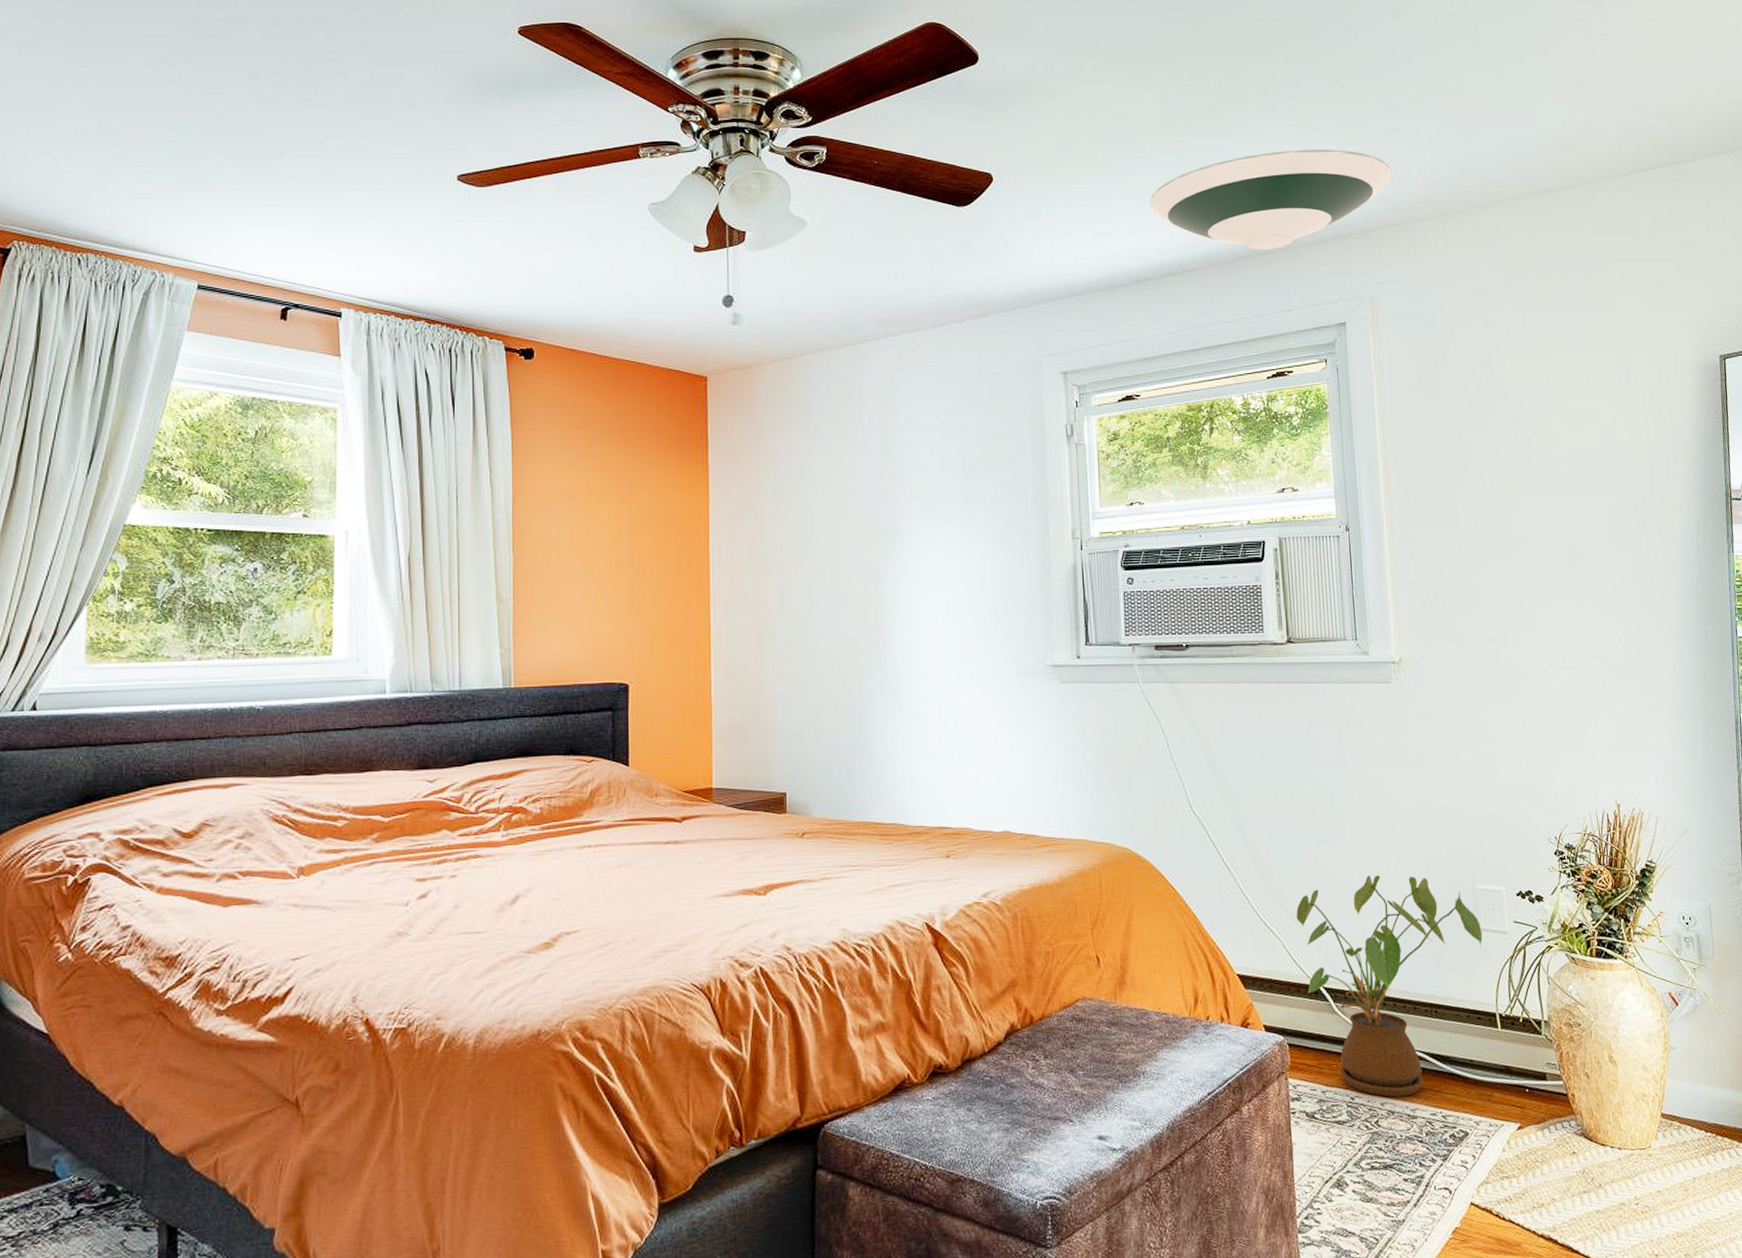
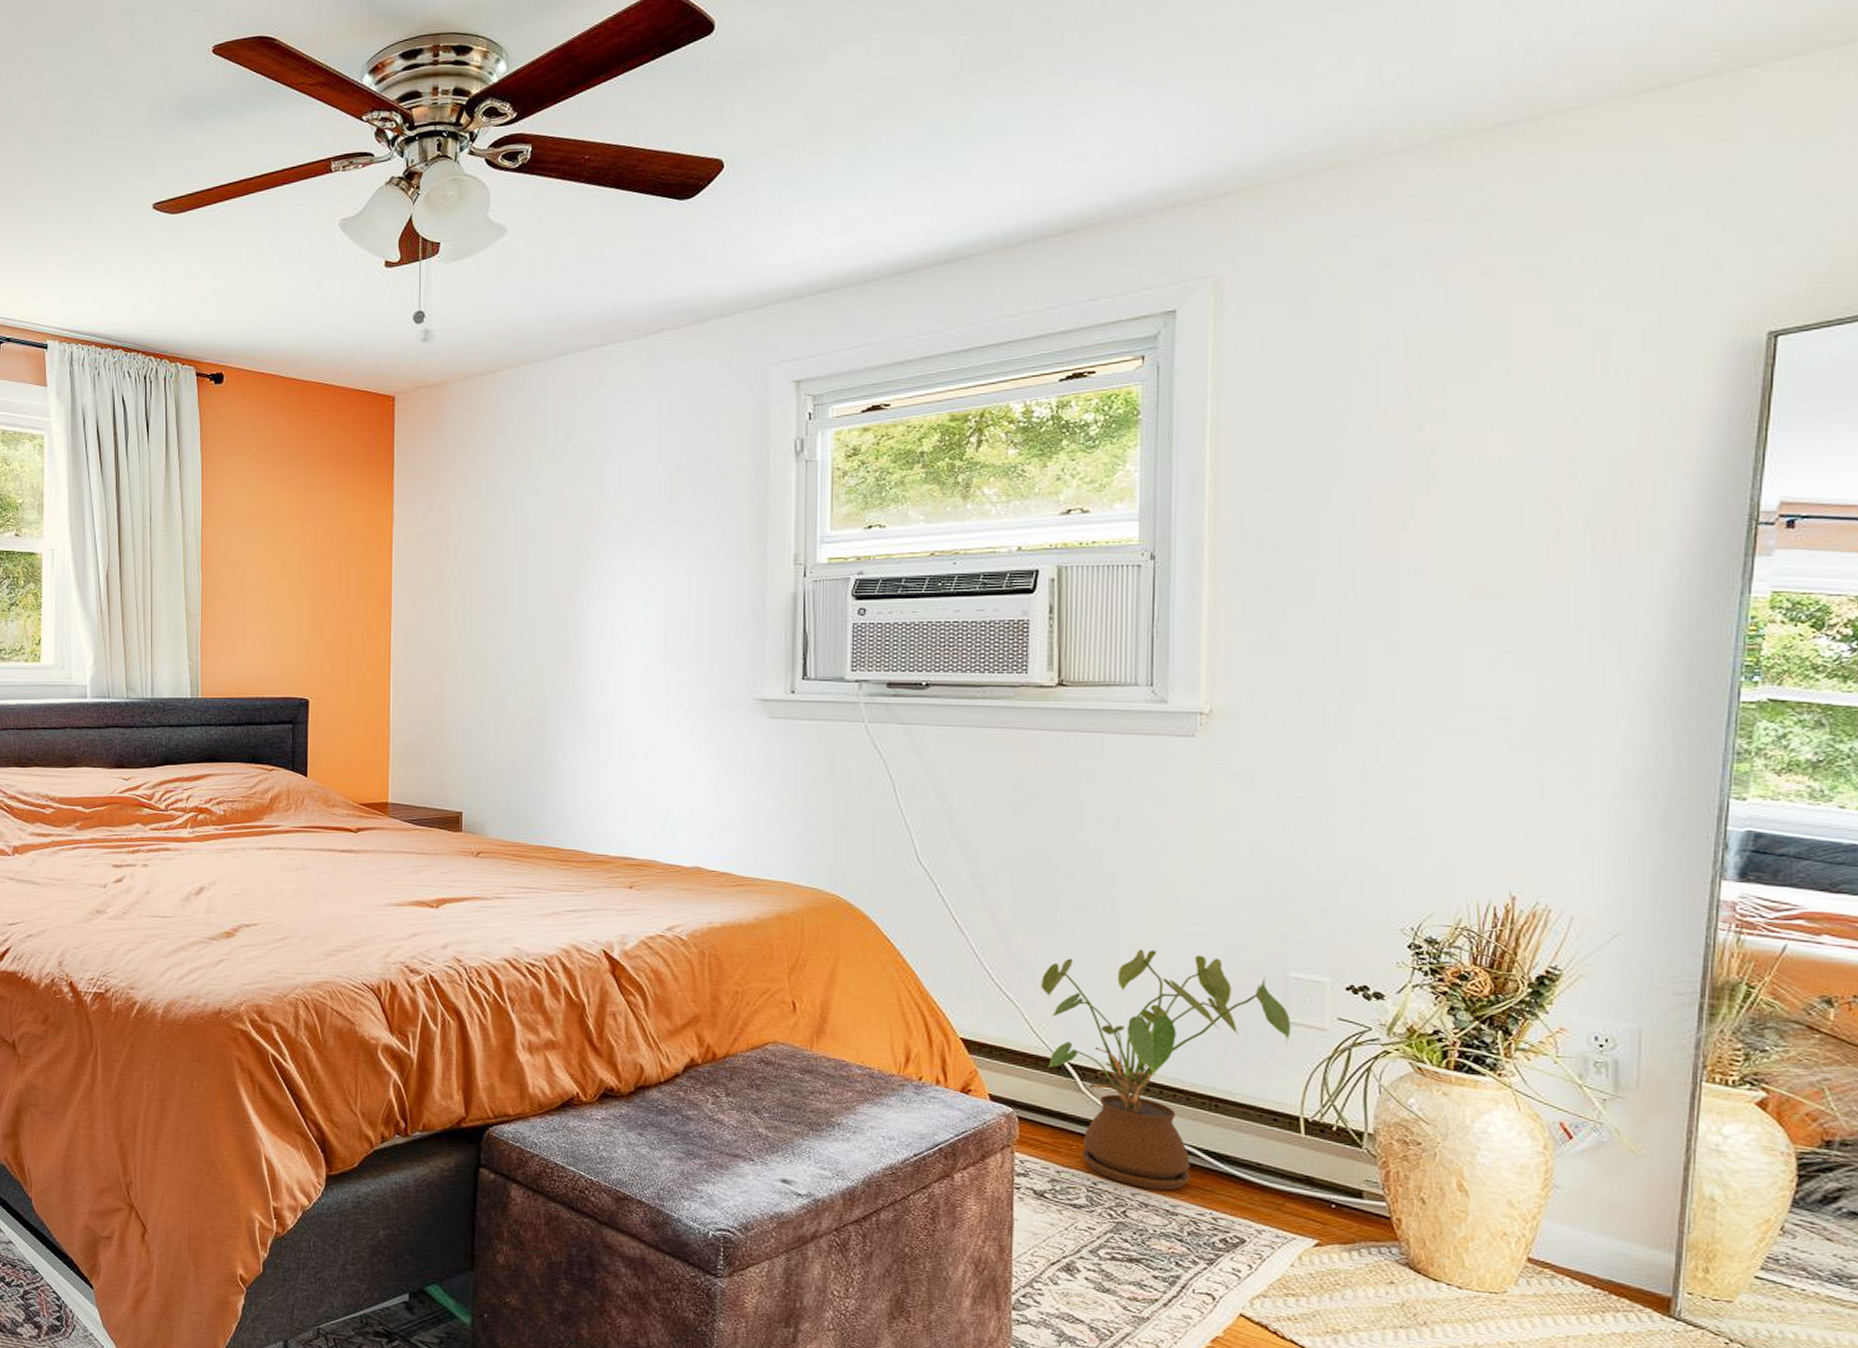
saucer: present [1149,149,1392,251] -> none [919,94,1264,228]

